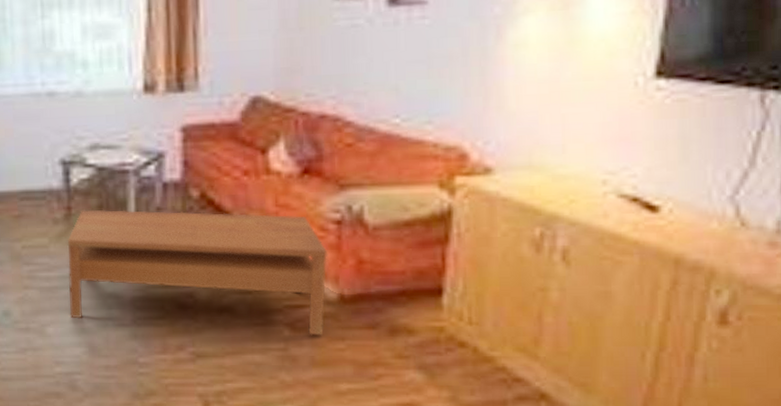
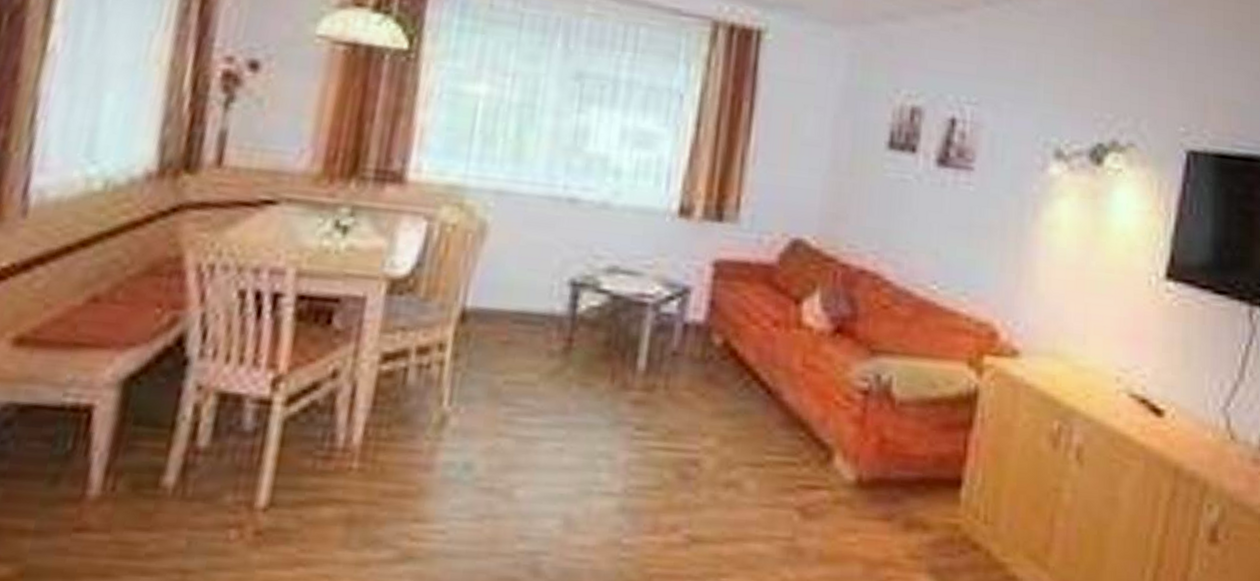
coffee table: present [67,209,327,336] -> none [547,344,850,525]

